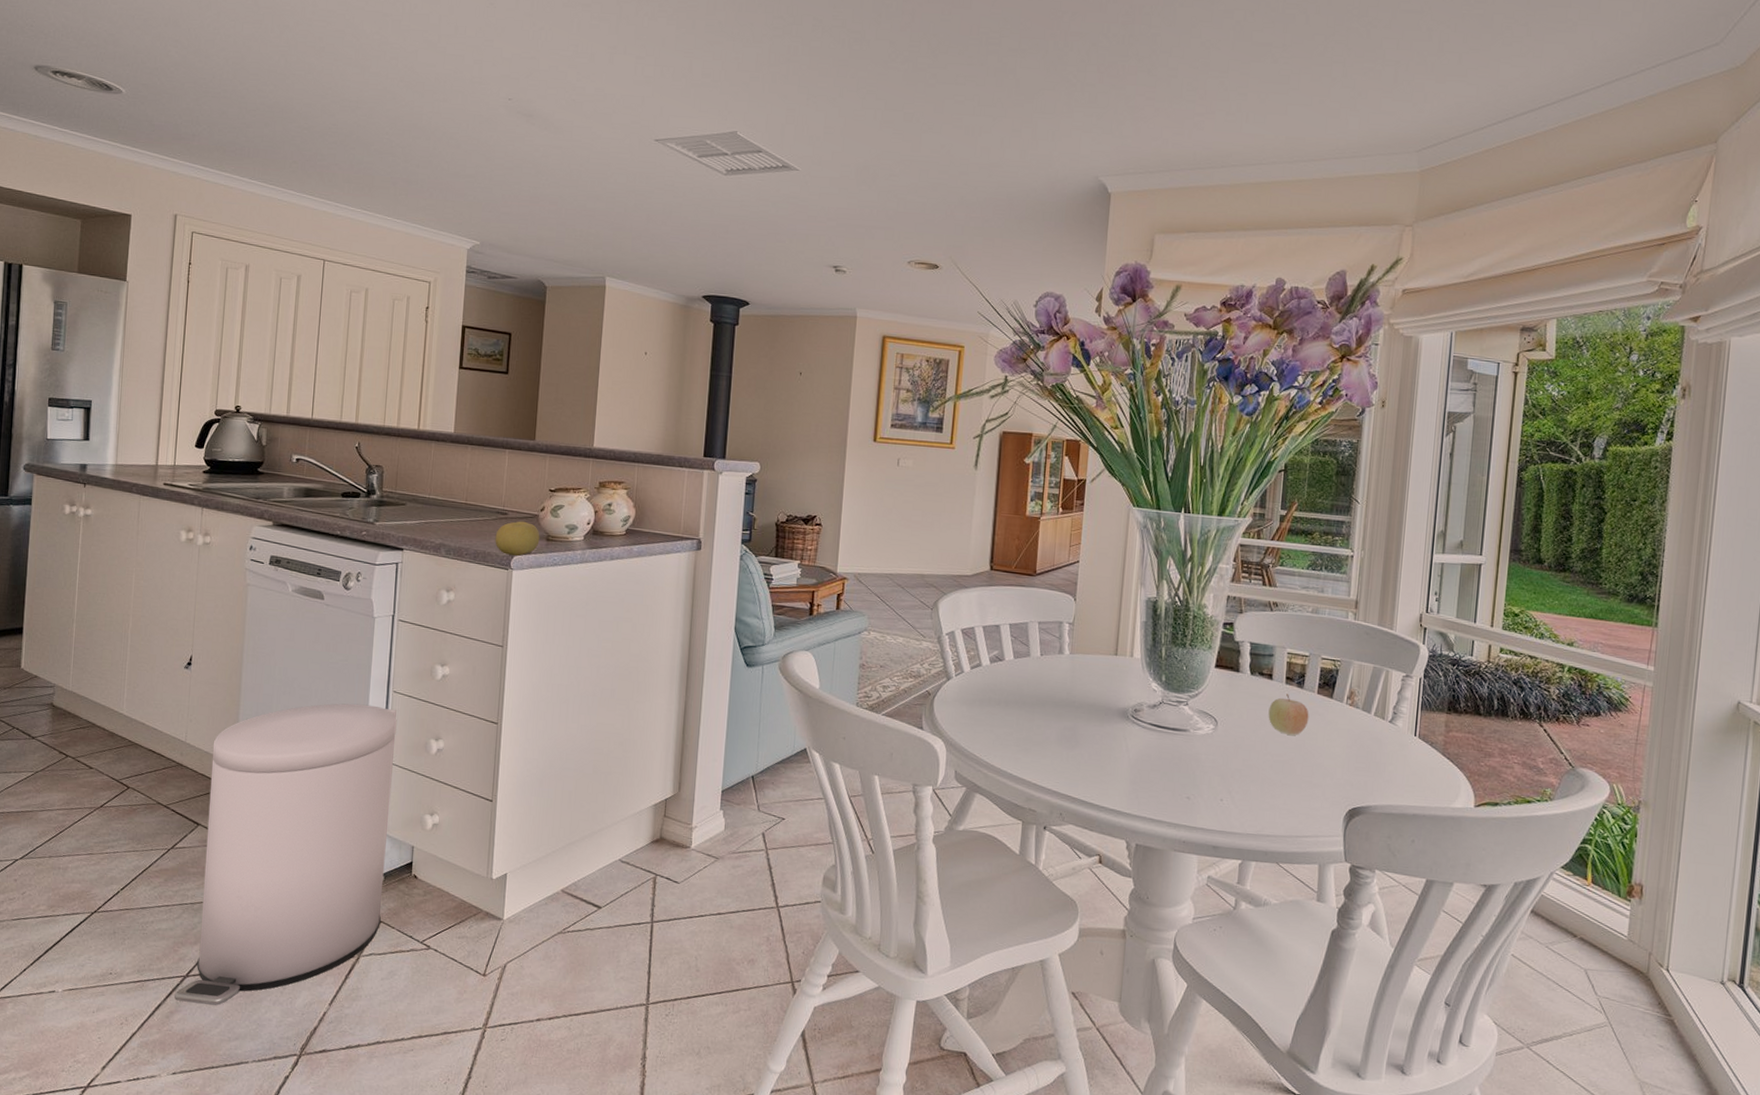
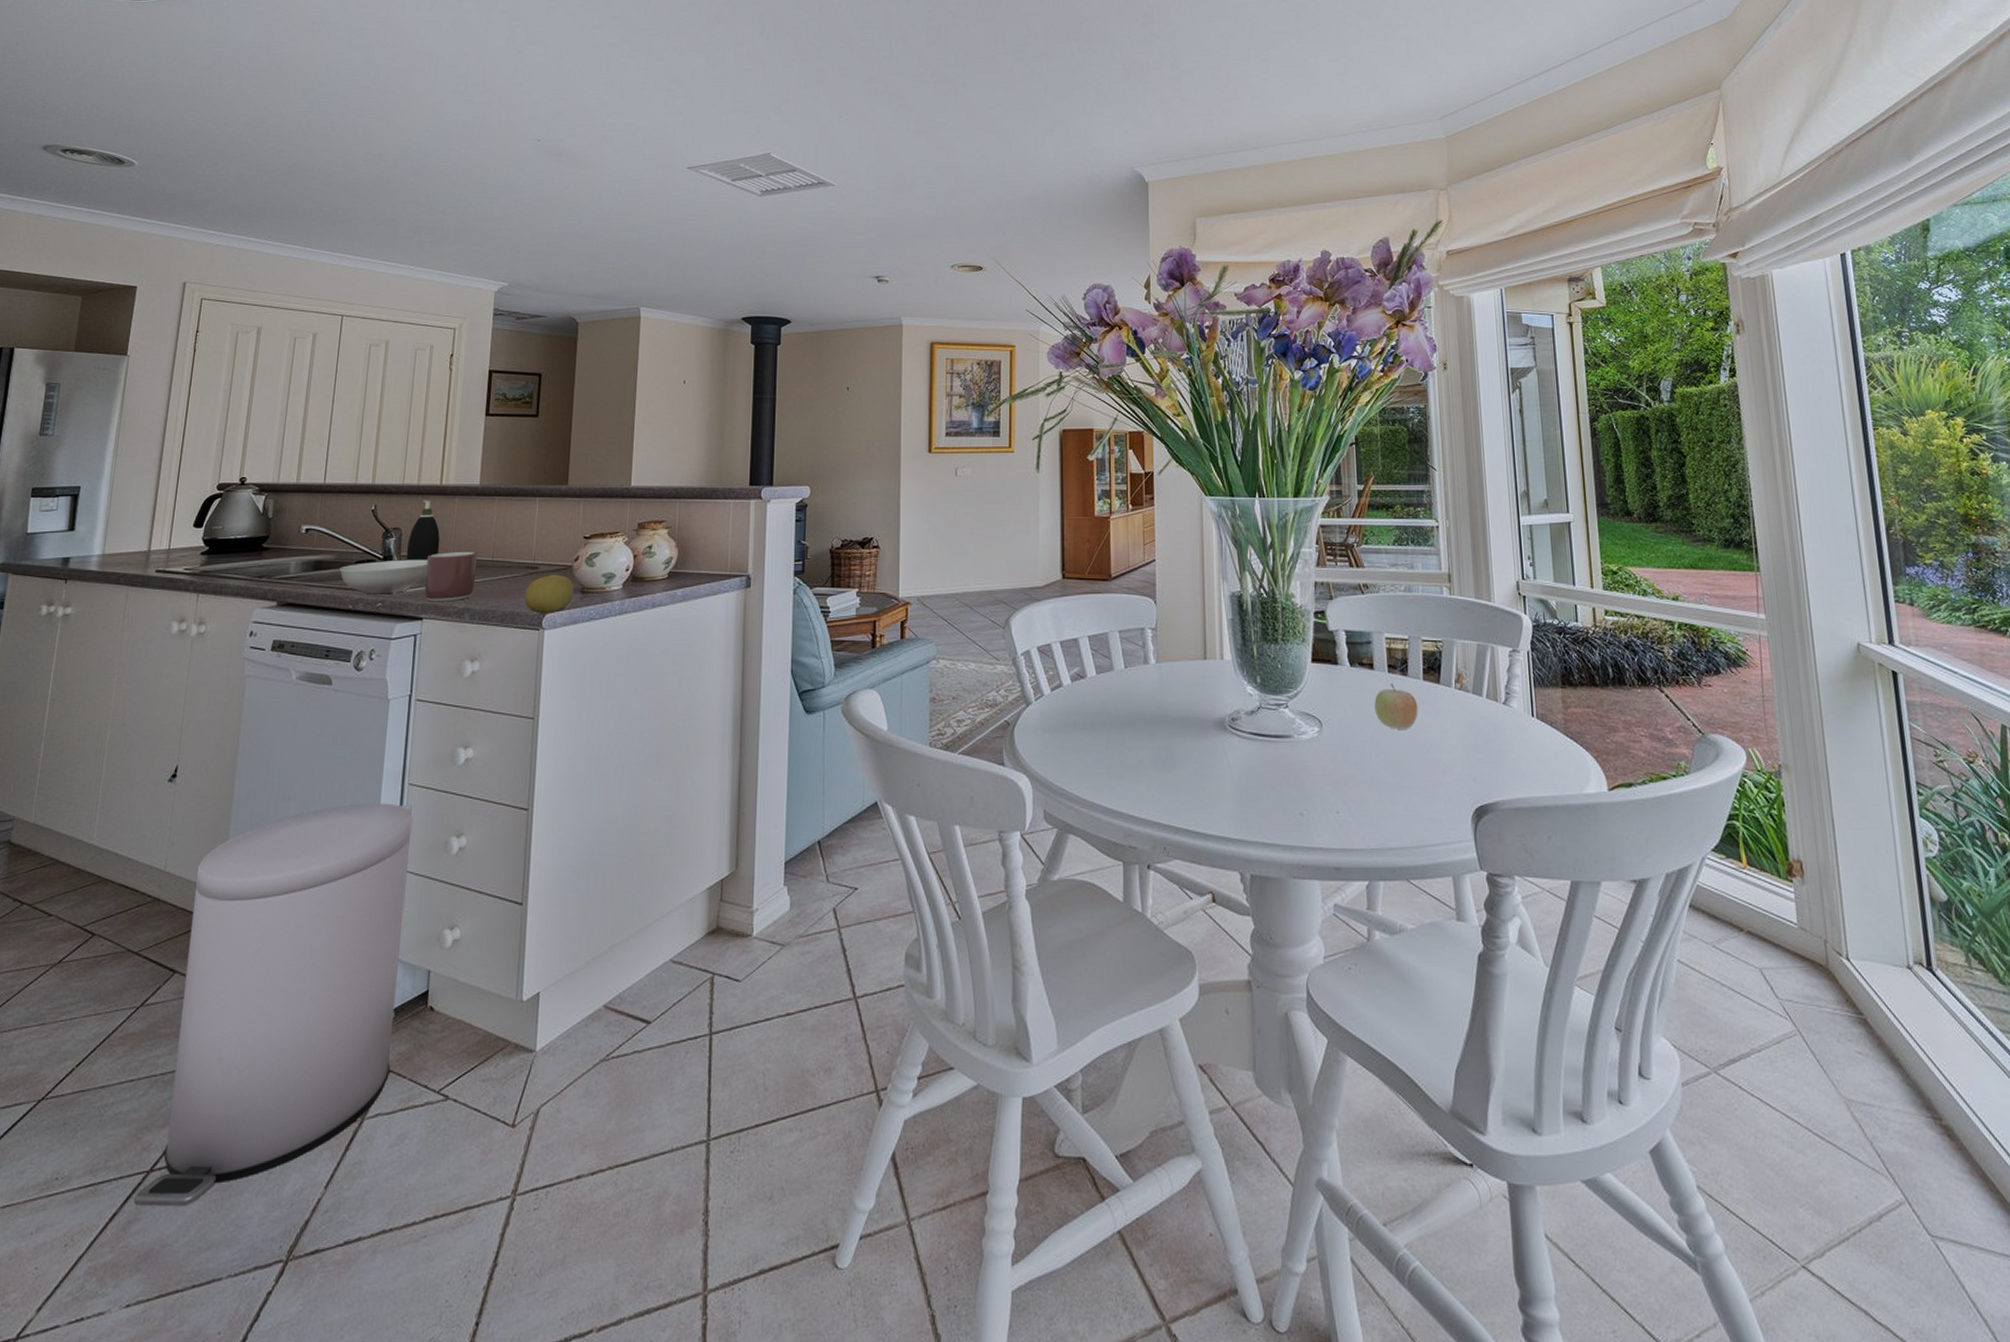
bowl: none [328,494,408,525] -> present [339,559,428,594]
soap dispenser: none [387,442,419,498] -> present [405,500,440,561]
mug: none [405,491,452,537] -> present [424,552,478,602]

